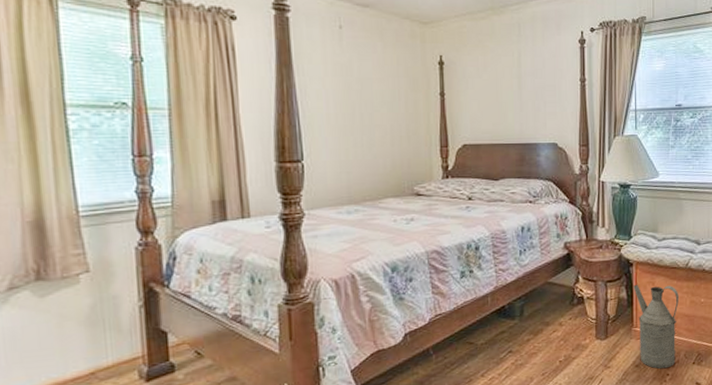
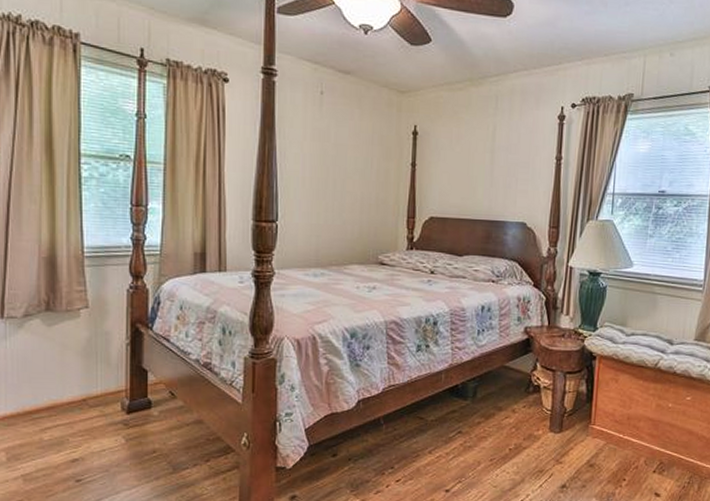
watering can: present [633,284,679,369] -> none [594,379,644,473]

